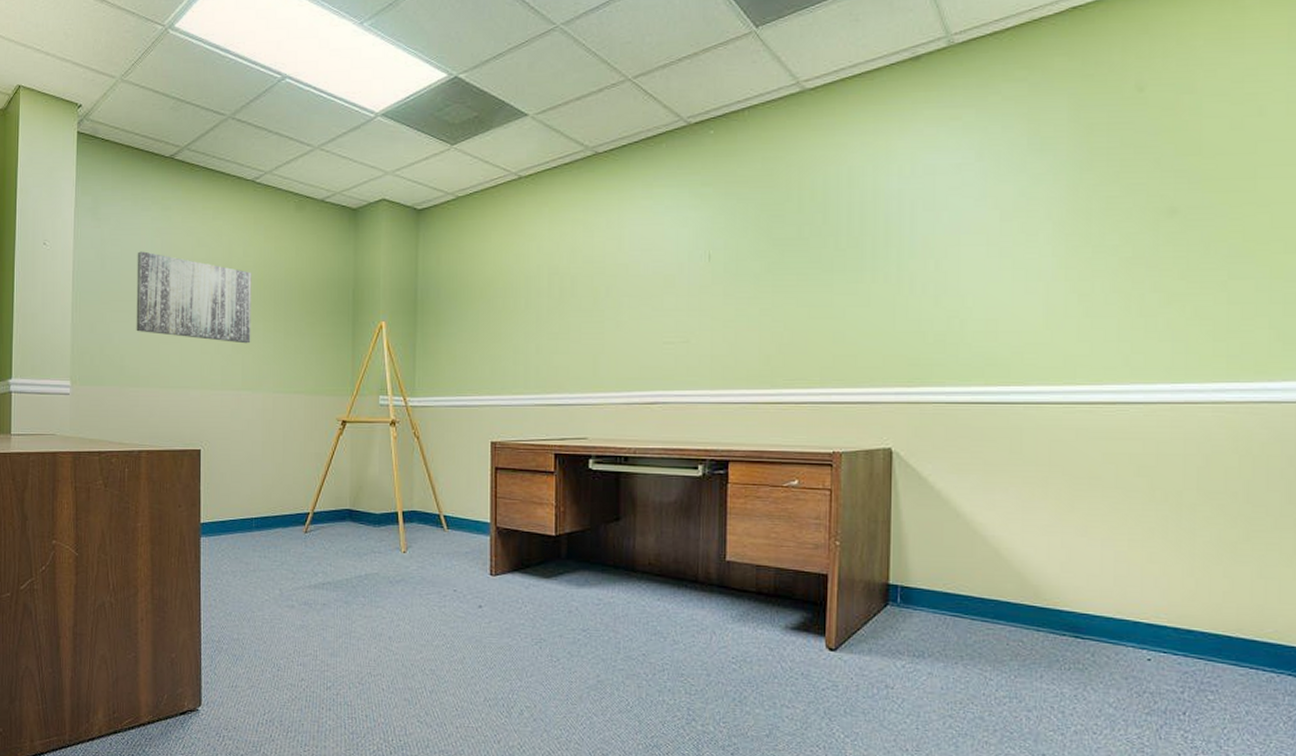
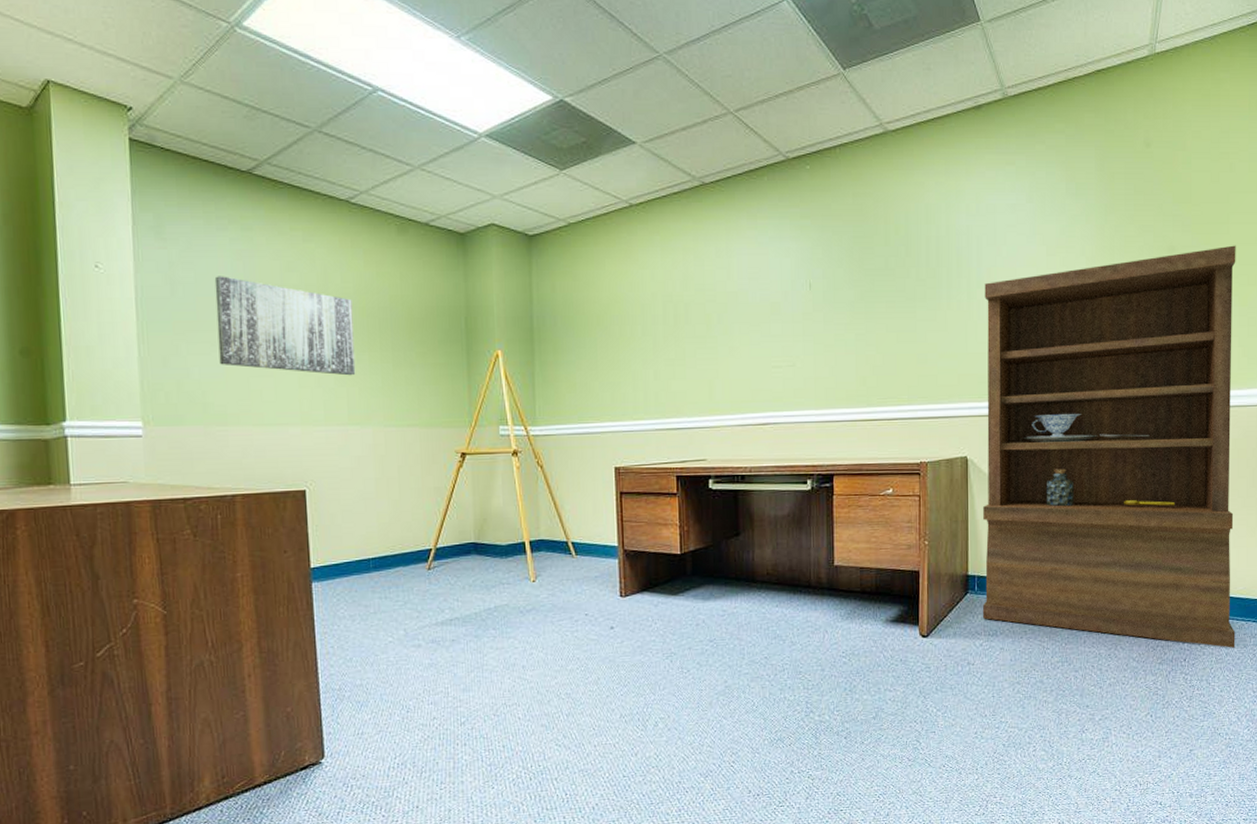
bookshelf: none [905,204,1267,706] -> present [982,245,1236,648]

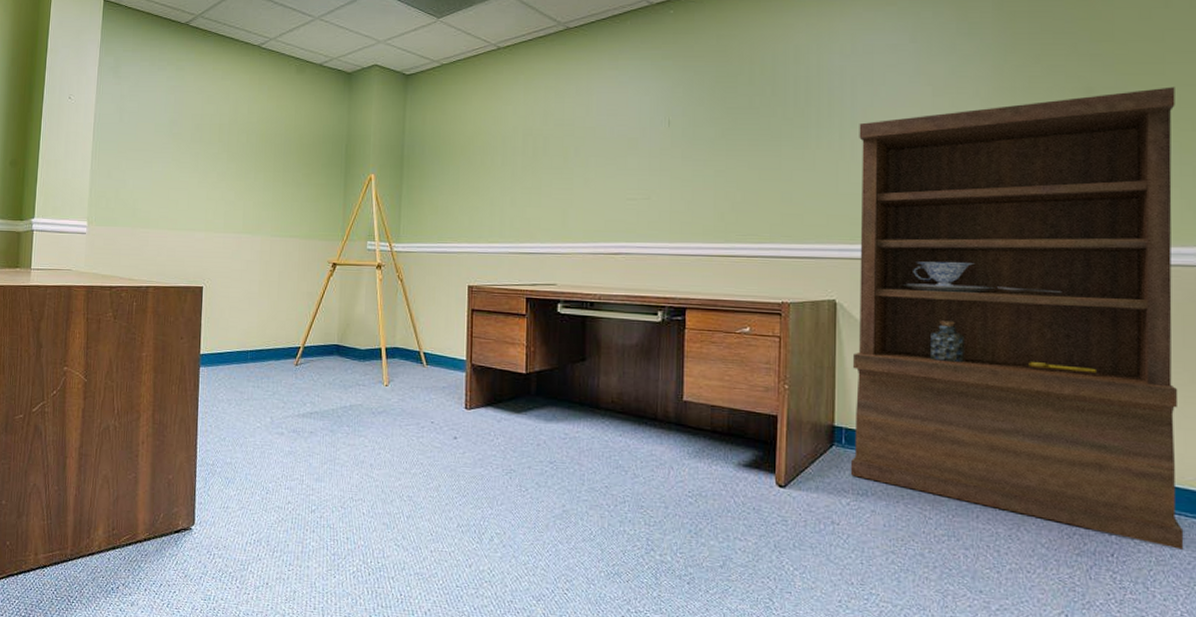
wall art: present [214,276,356,376] -> none [149,106,255,191]

